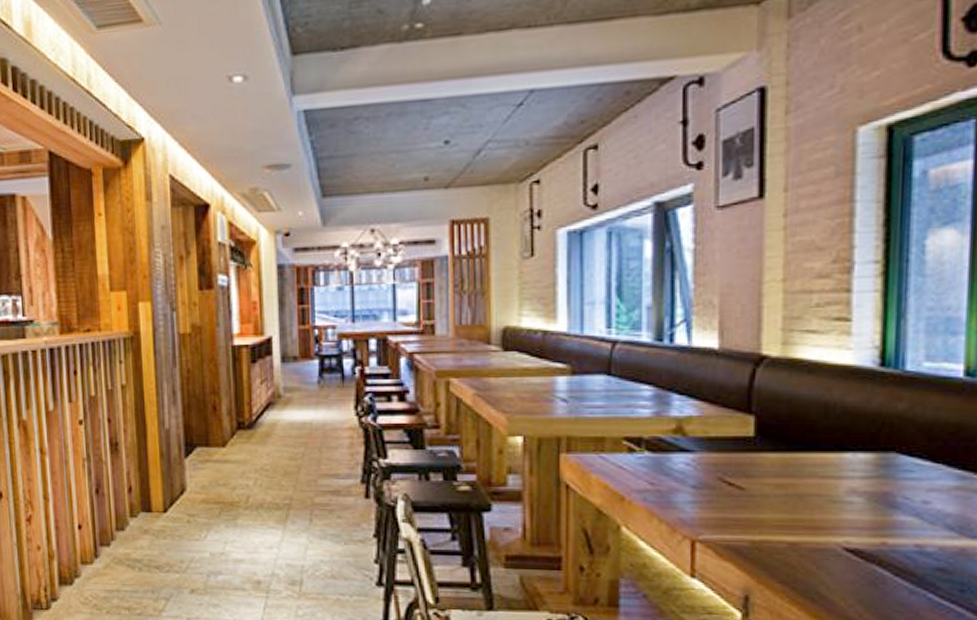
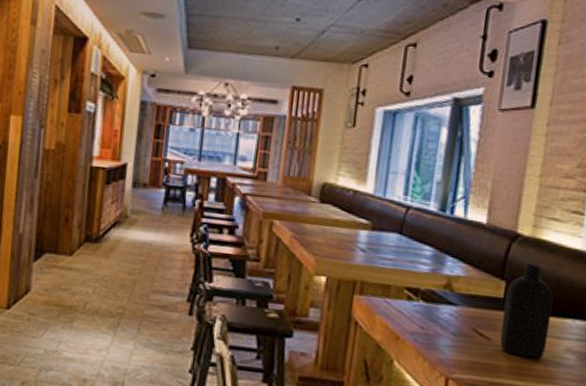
bottle: none [756,391,822,506] -> present [500,264,554,359]

